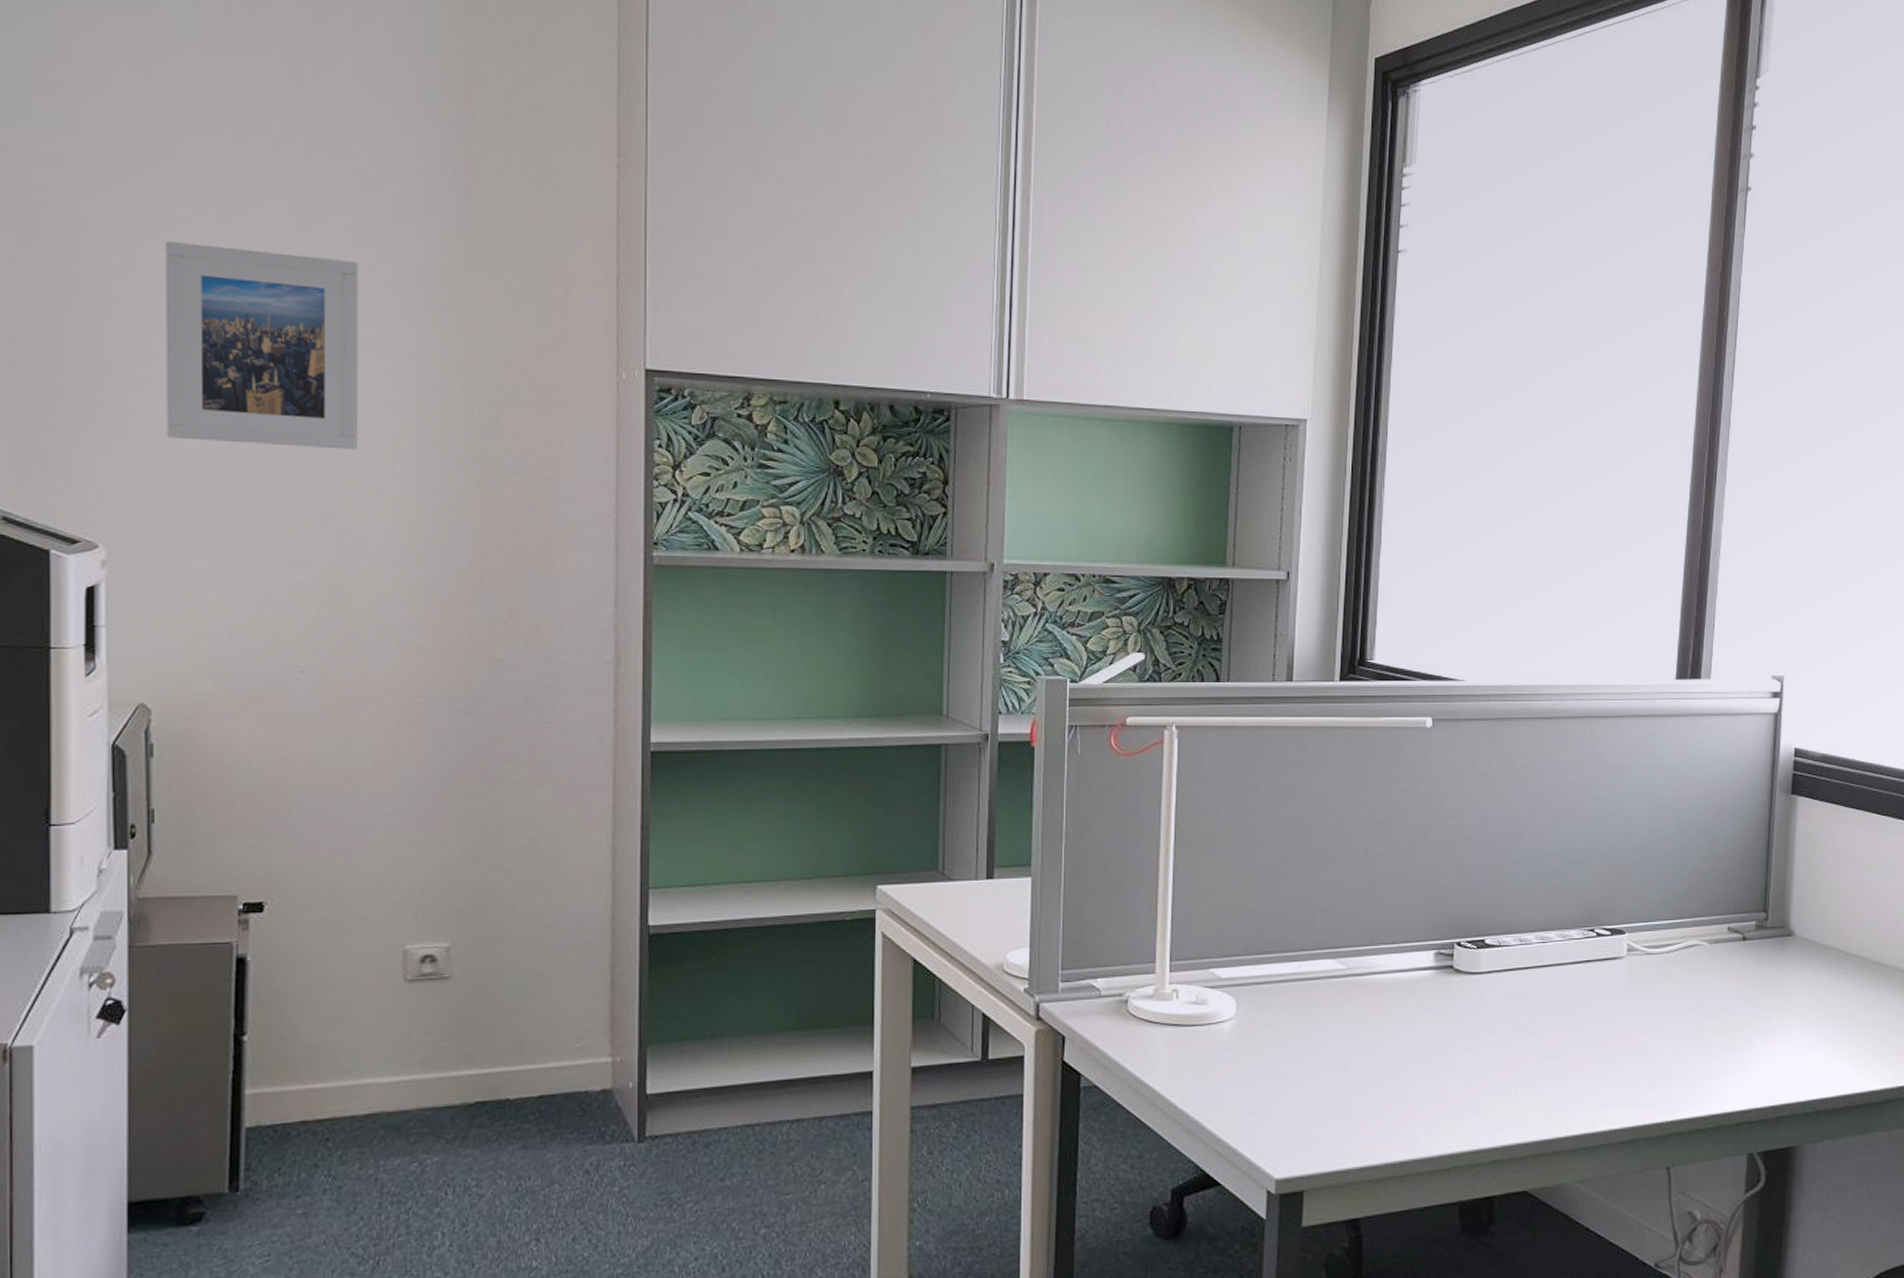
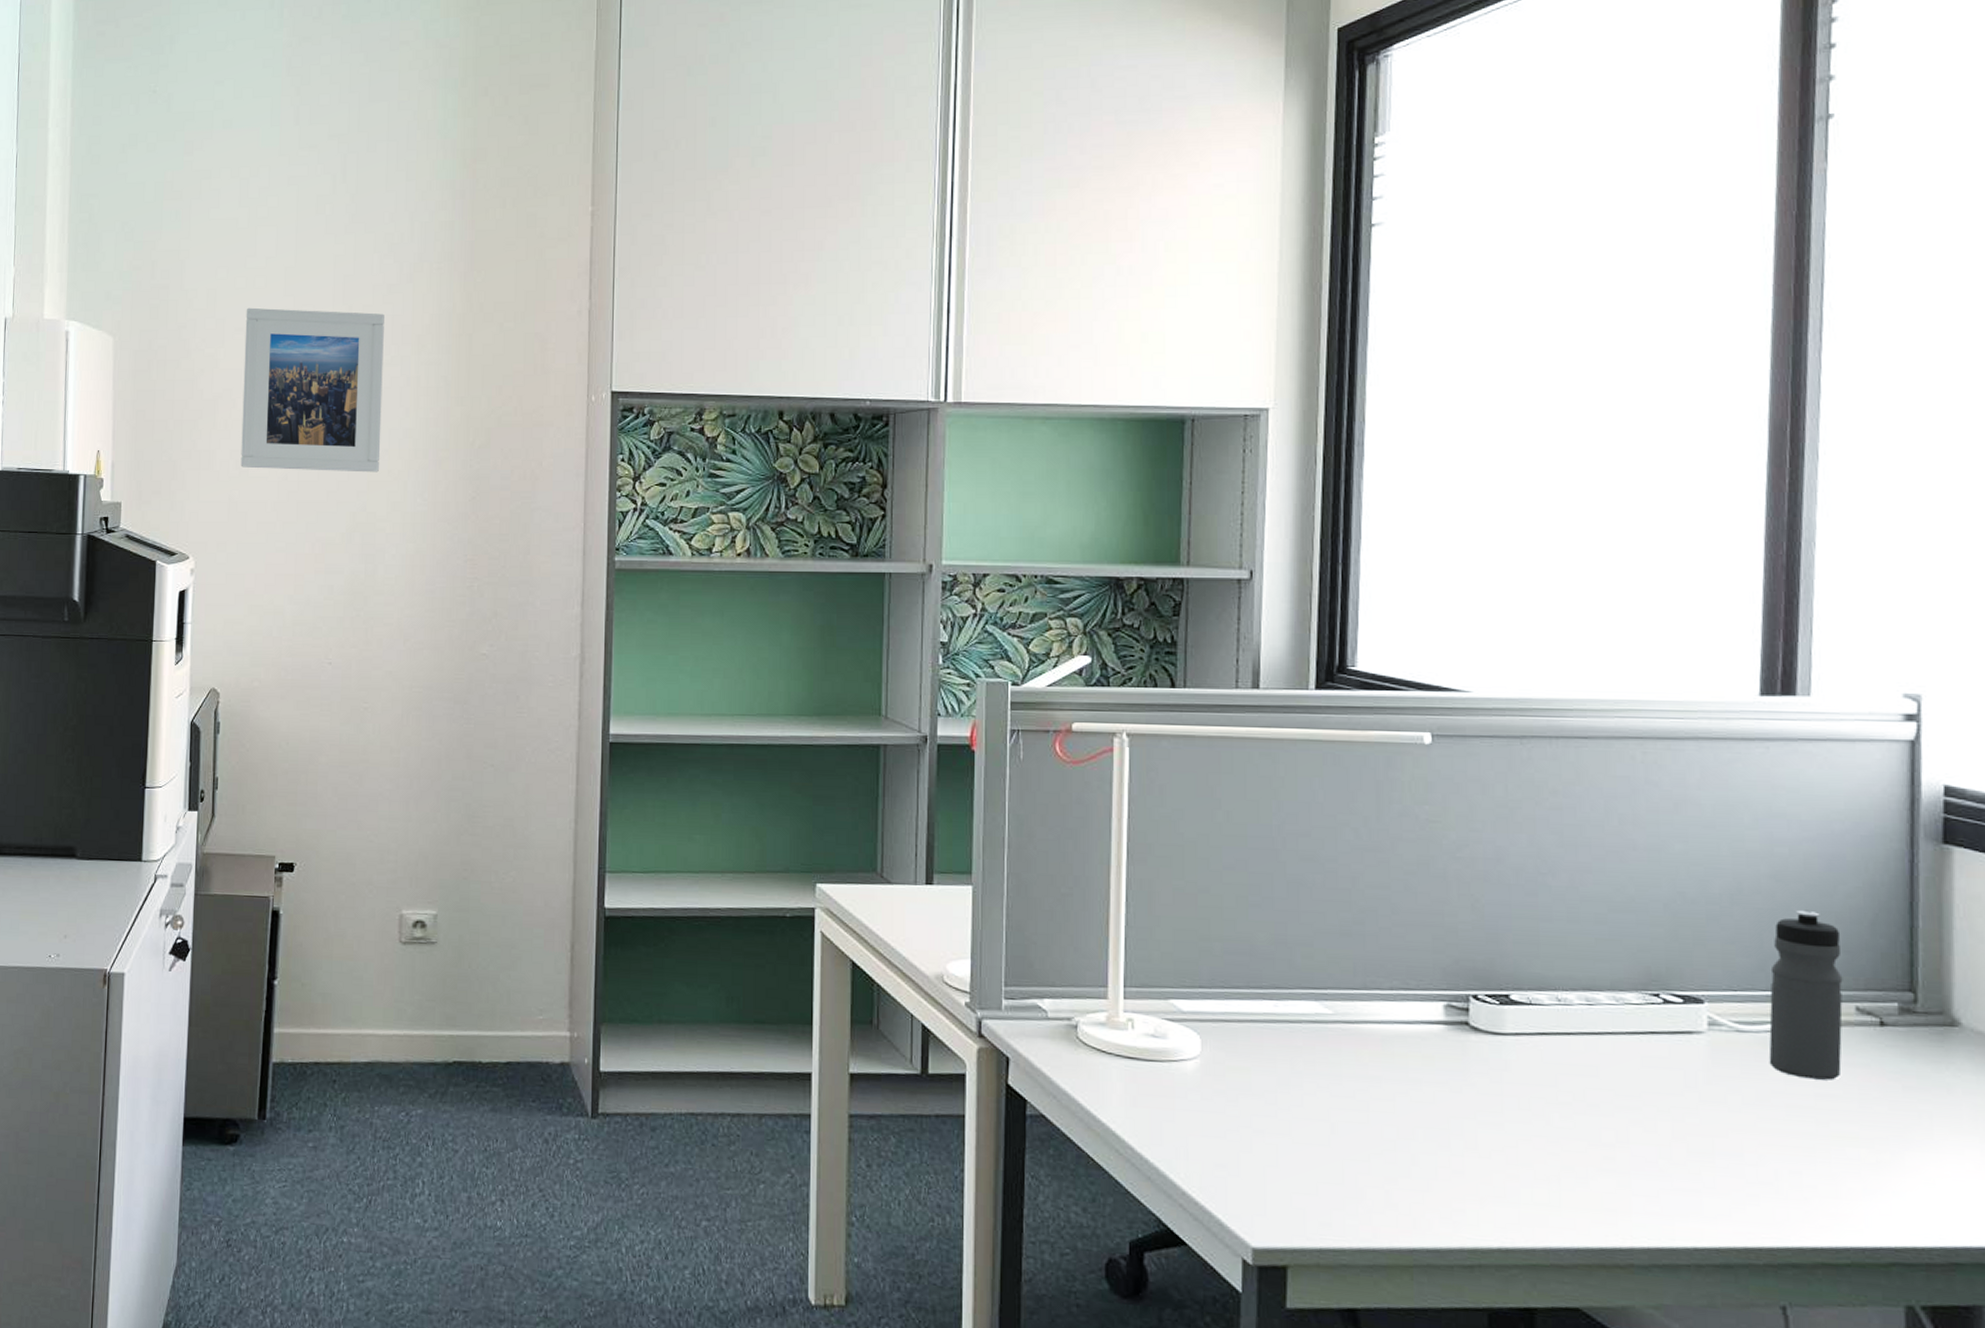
water bottle: none [1667,853,1721,987] -> present [1768,909,1843,1080]

